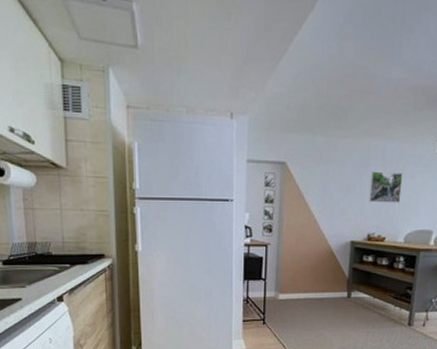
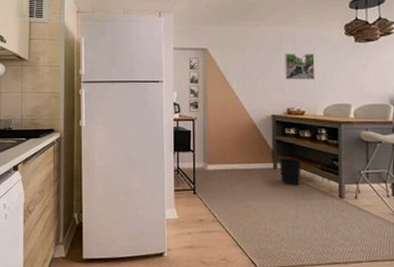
wastebasket: none [353,286,377,315] -> present [278,158,302,186]

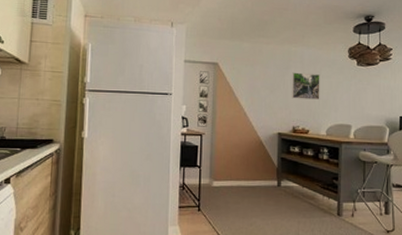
wastebasket: present [278,158,302,186] -> none [282,175,305,204]

